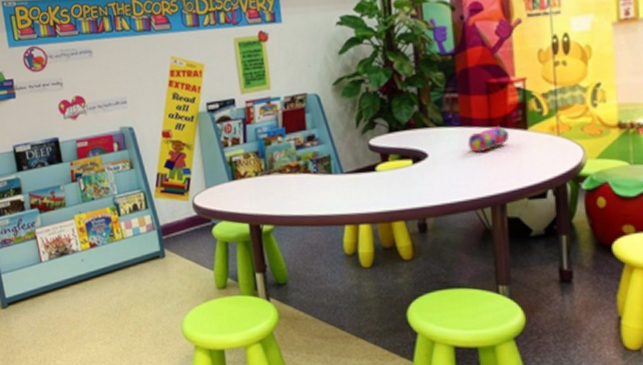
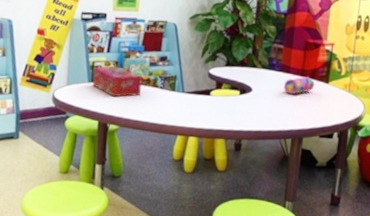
tissue box: none [232,157,292,193] -> present [92,66,142,97]

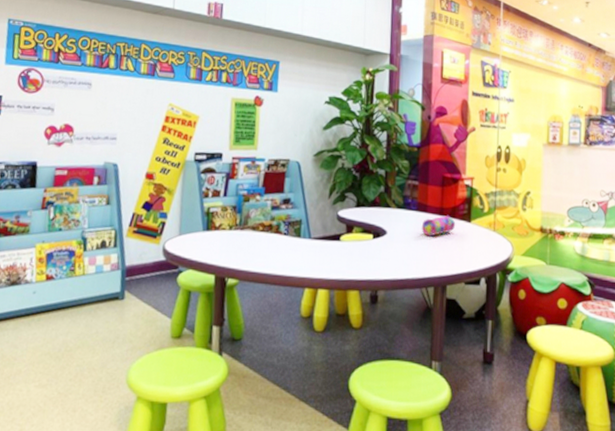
tissue box: present [92,66,142,97] -> none [208,212,264,247]

